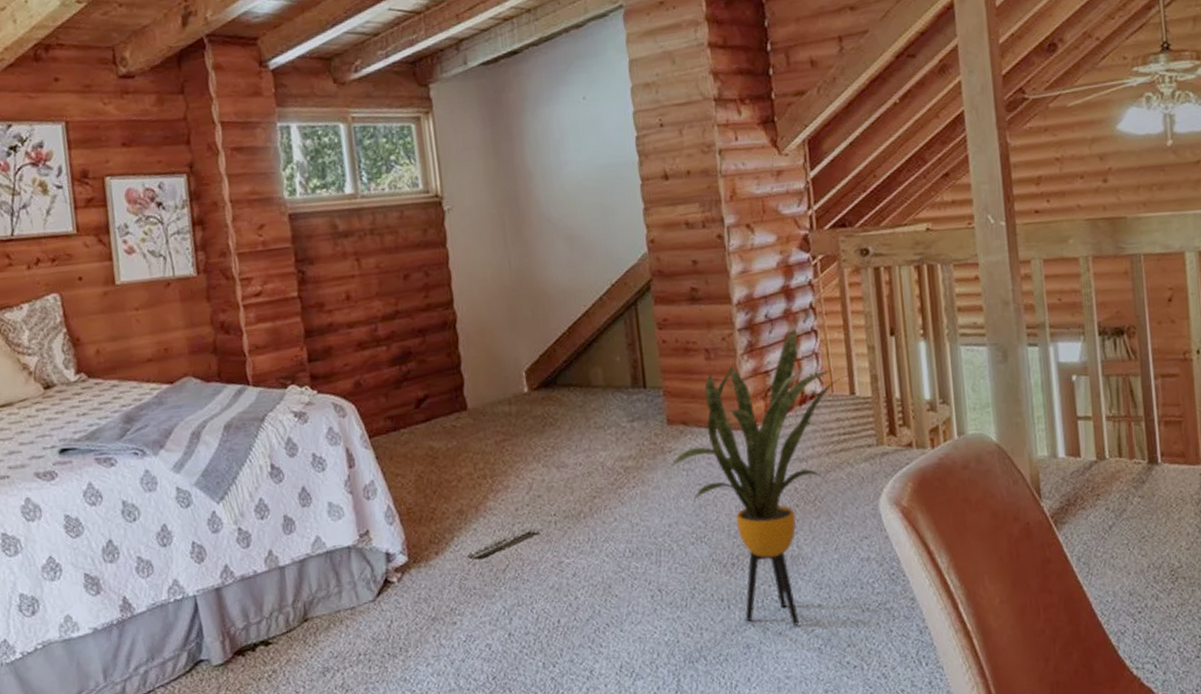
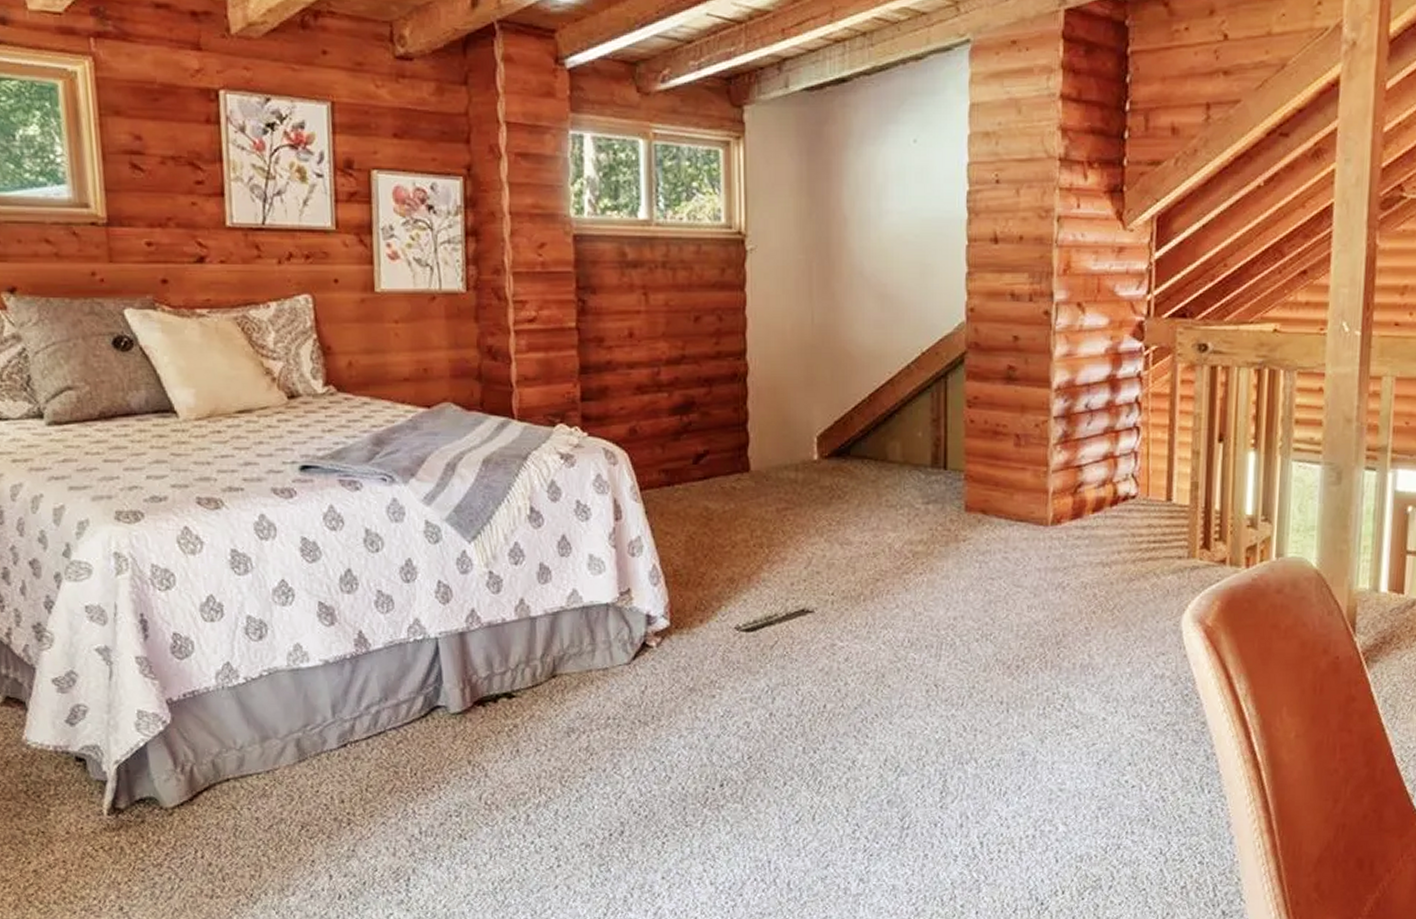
house plant: present [670,329,850,626] -> none [962,424,1168,737]

